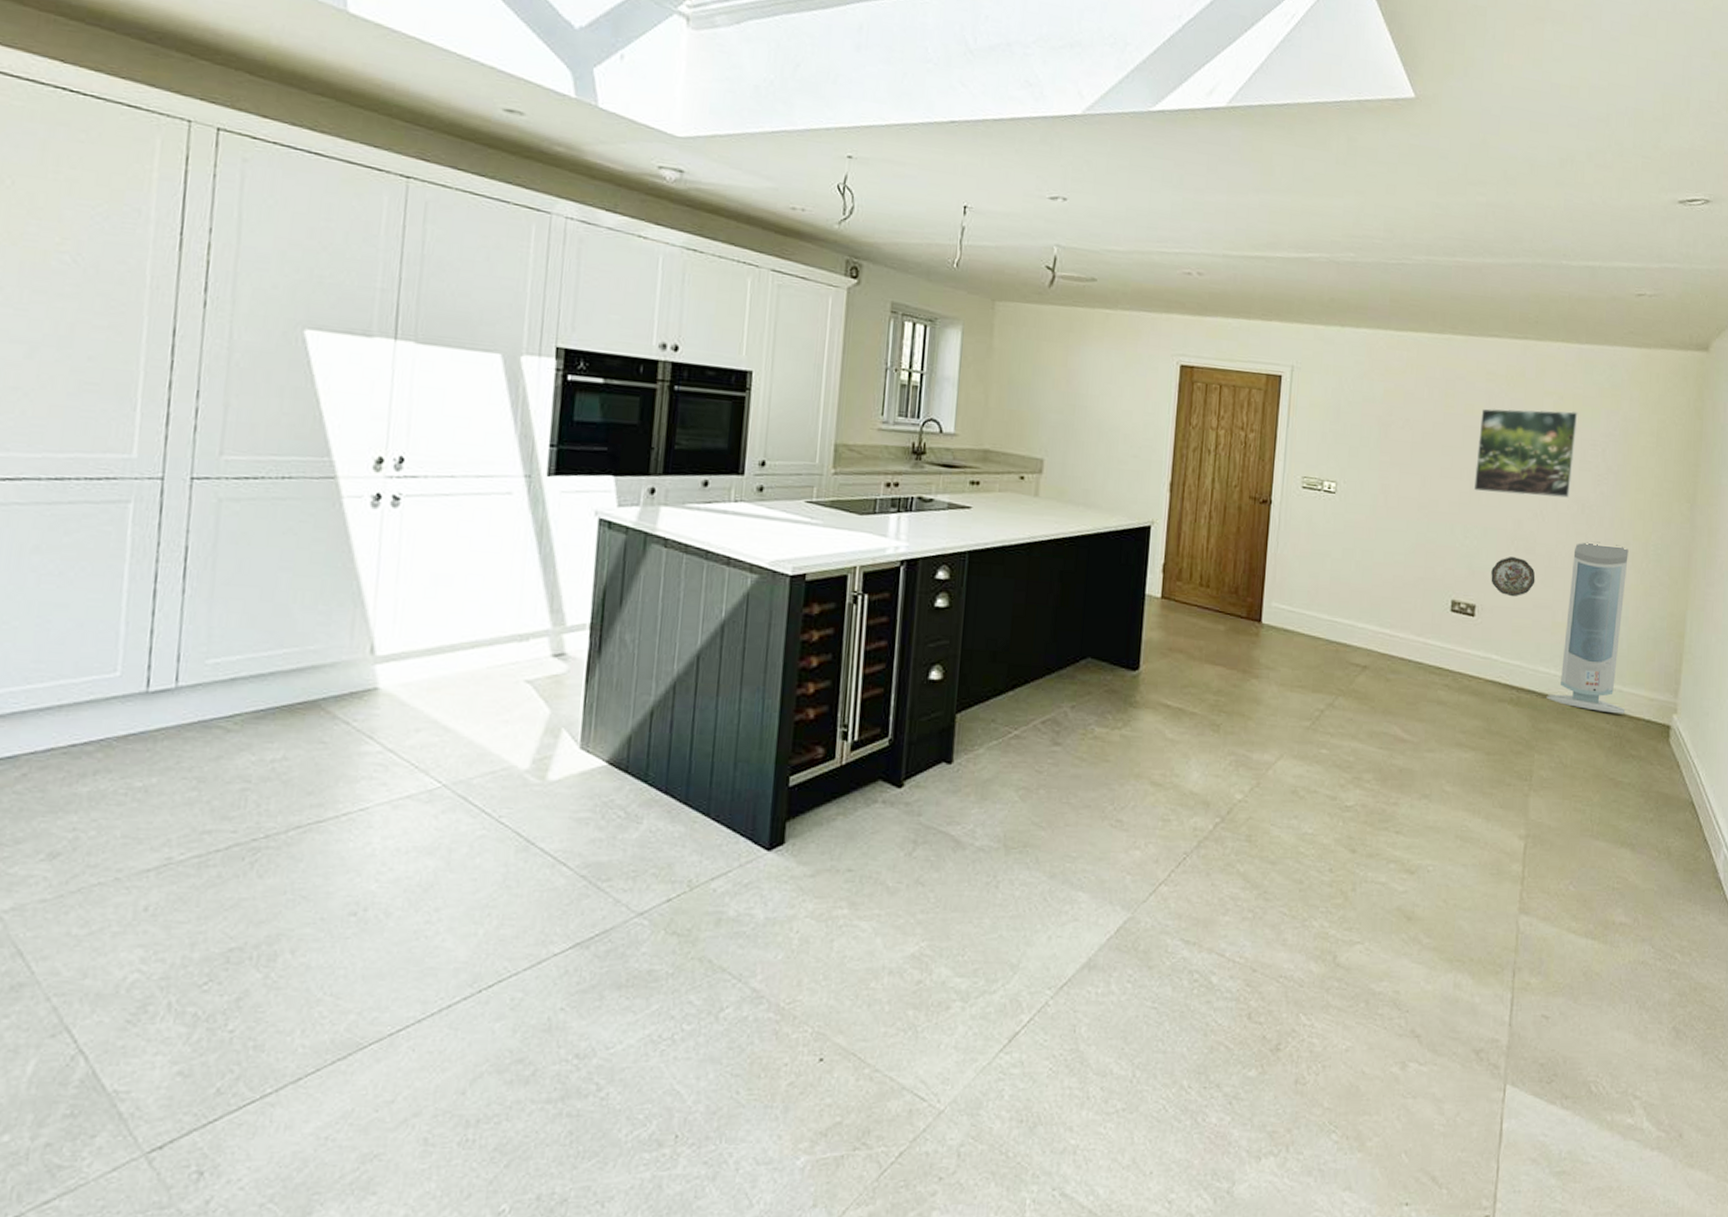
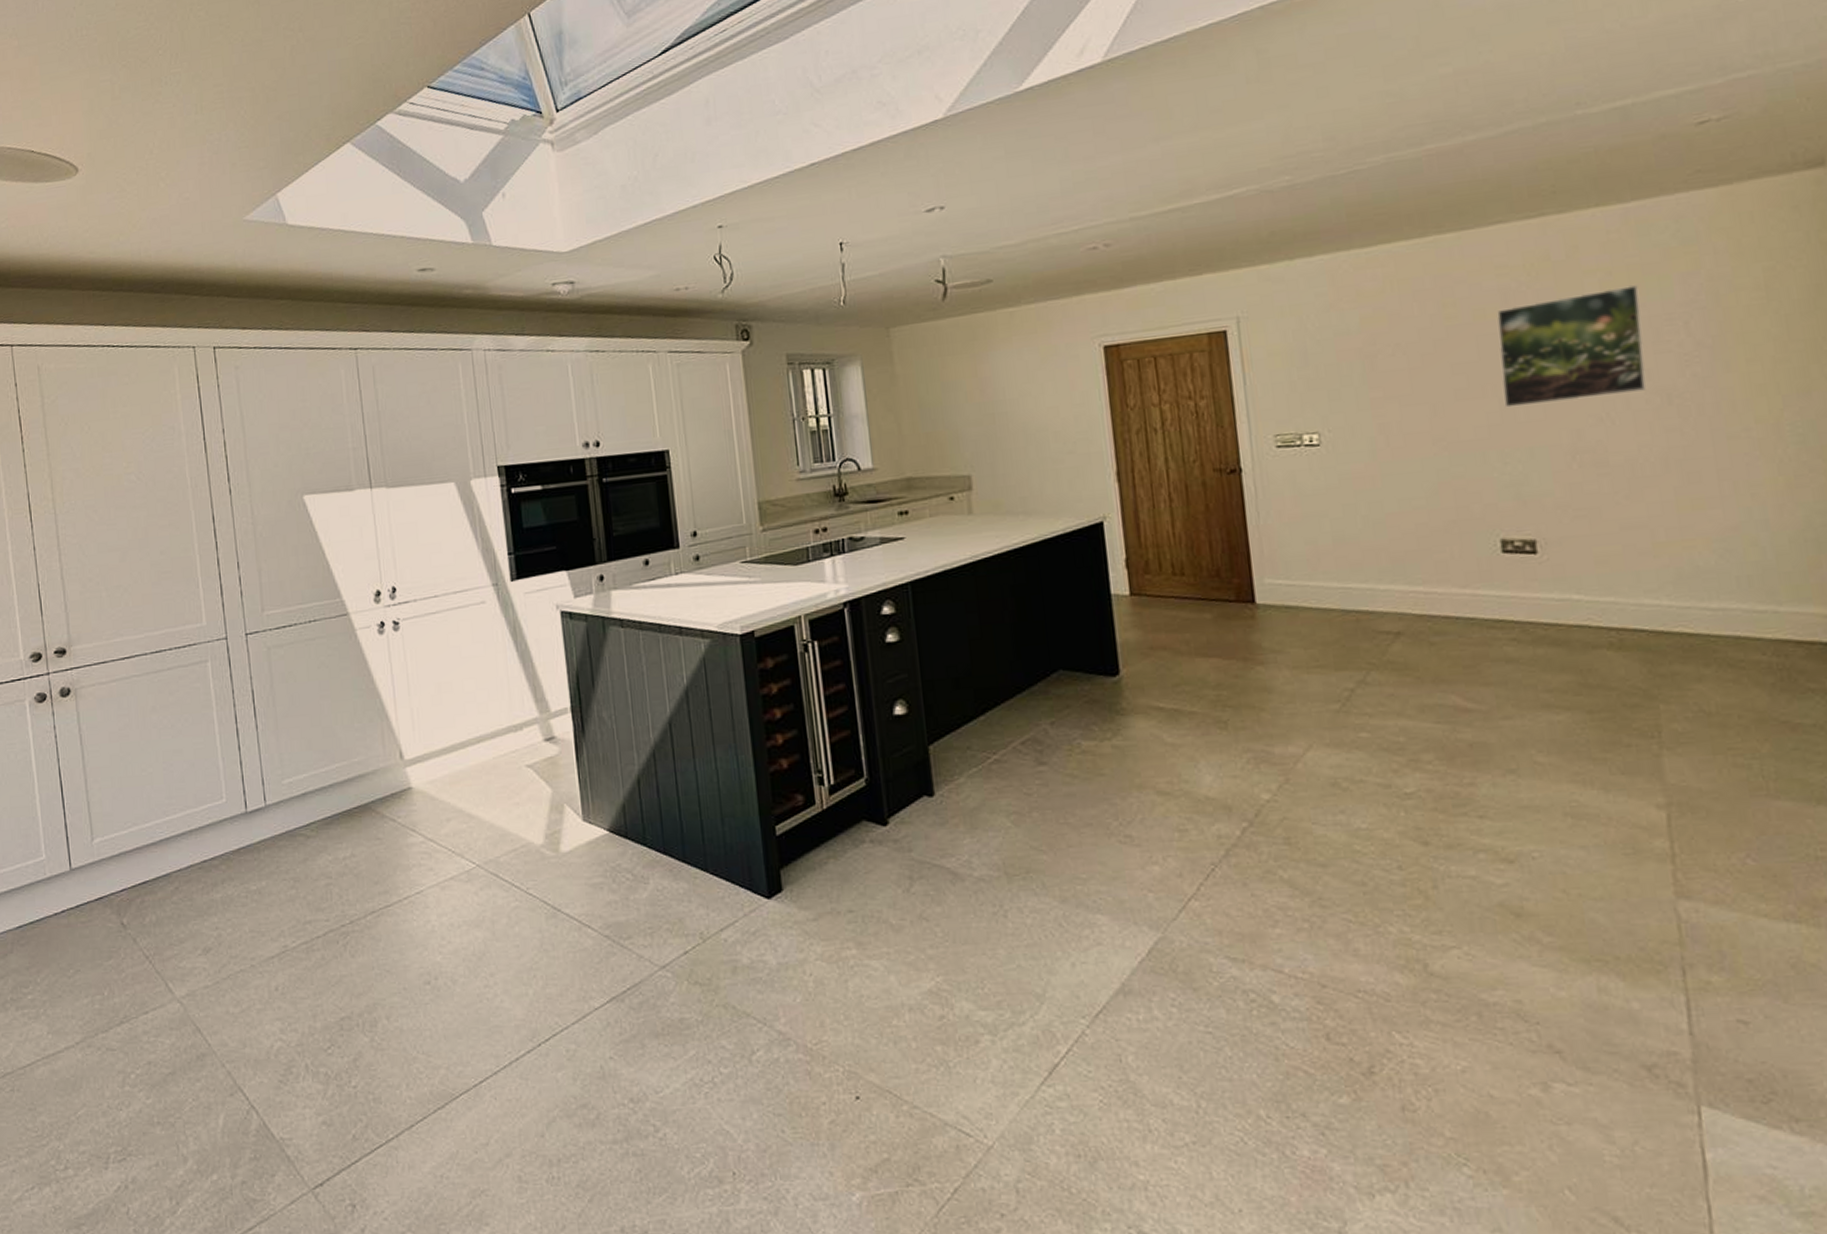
decorative plate: present [1491,557,1536,597] -> none [1549,474,1617,523]
air purifier: present [1546,541,1629,714] -> none [1662,433,1789,642]

